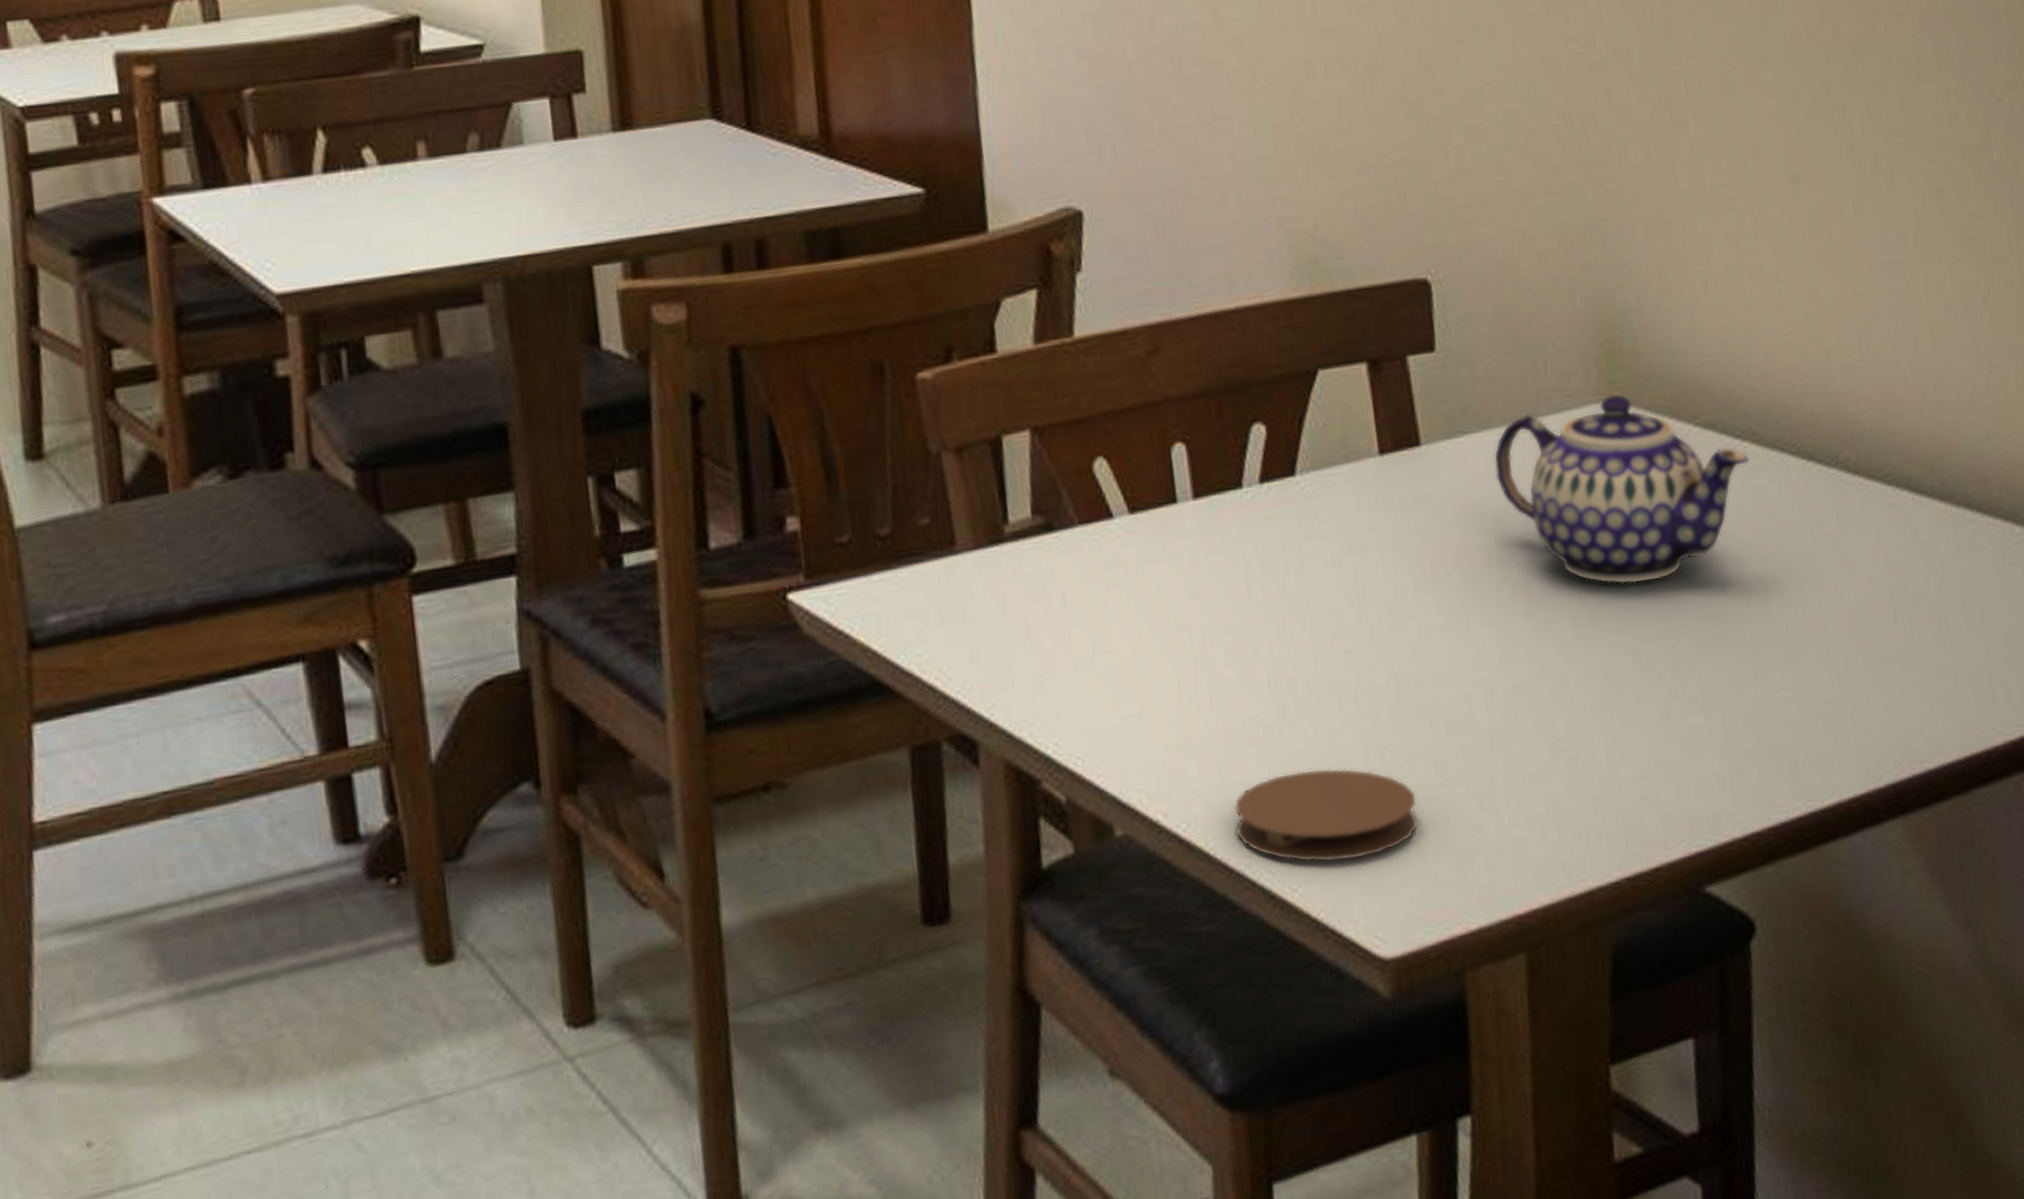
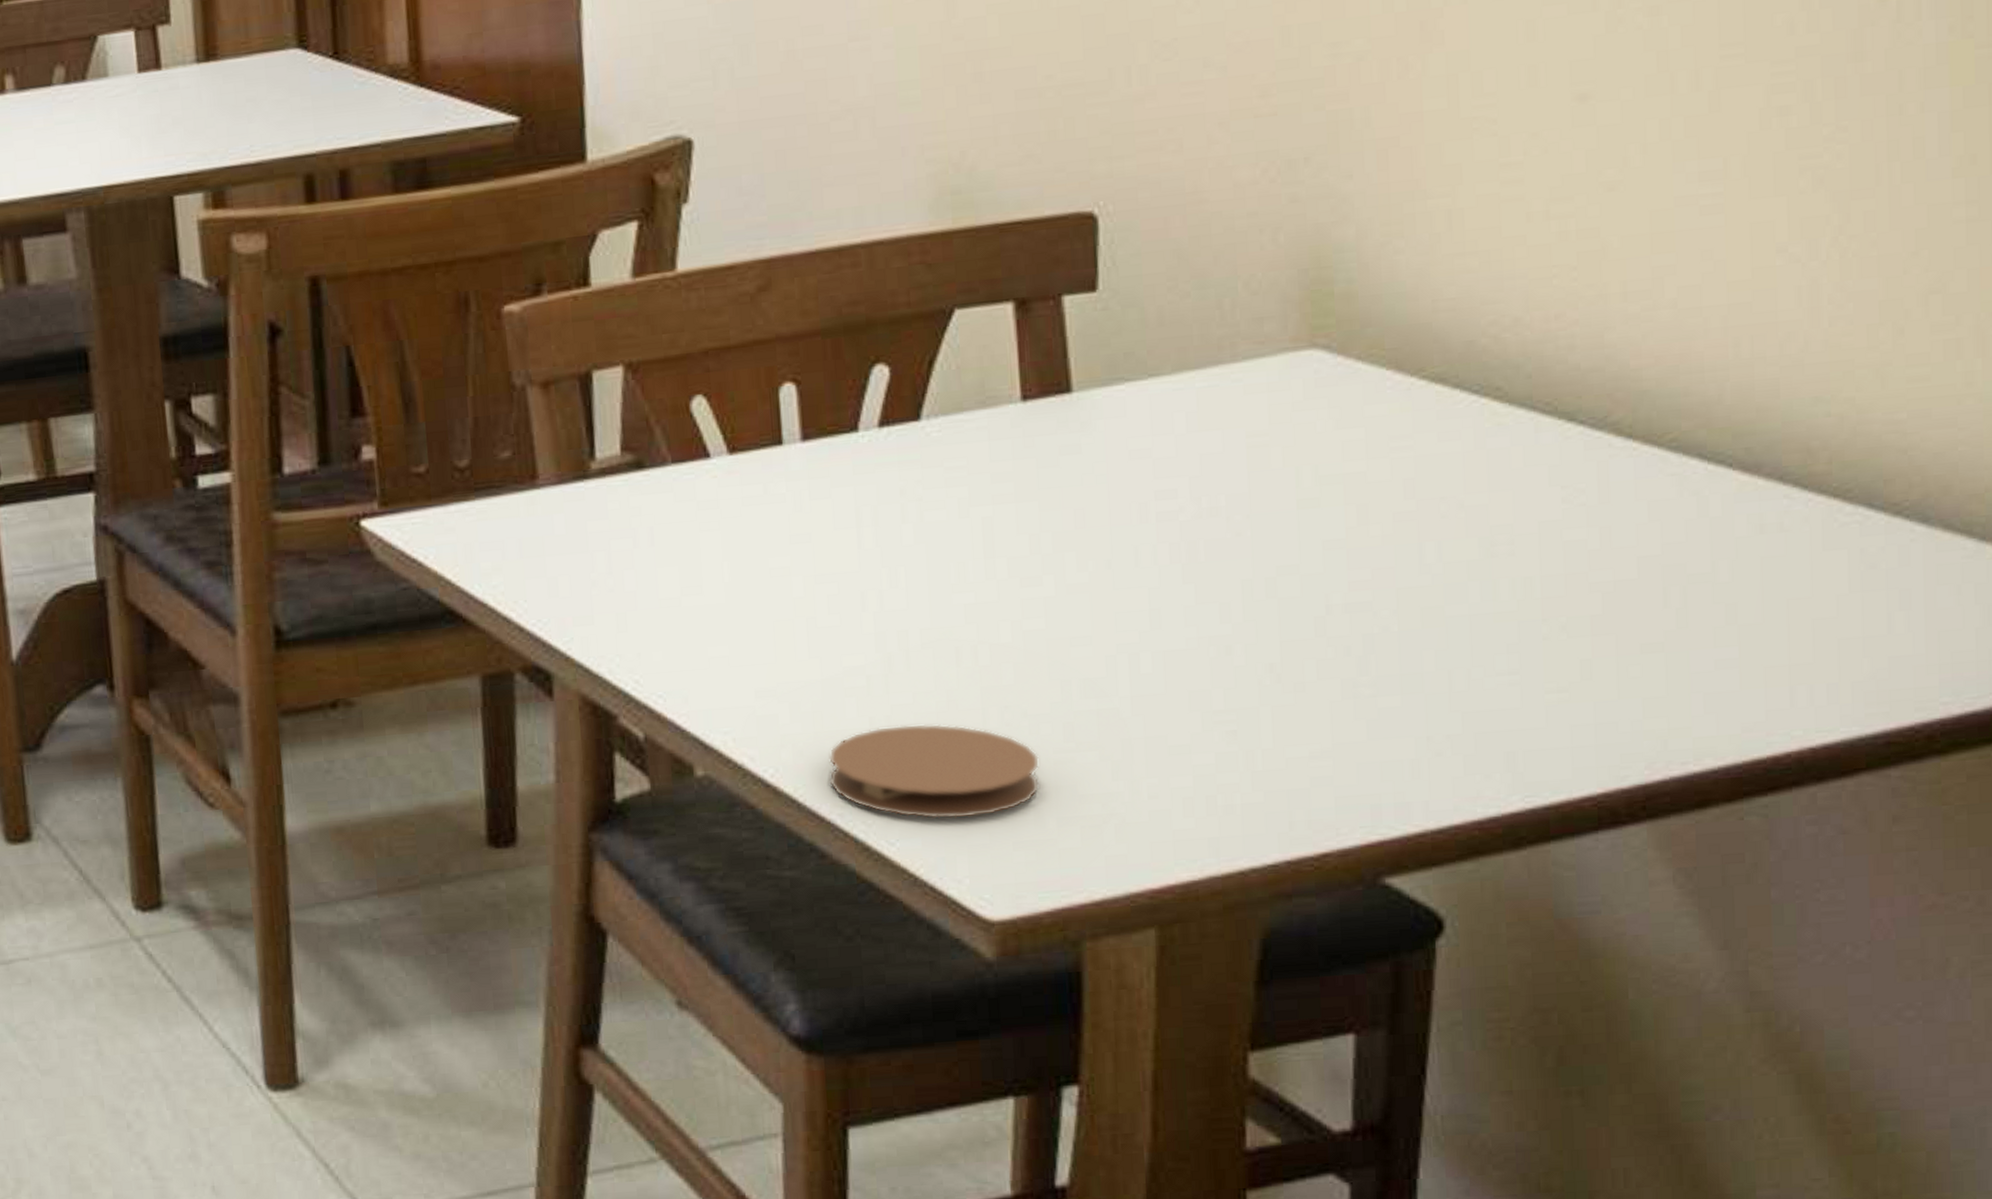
teapot: present [1493,394,1749,585] -> none [1160,341,1487,550]

